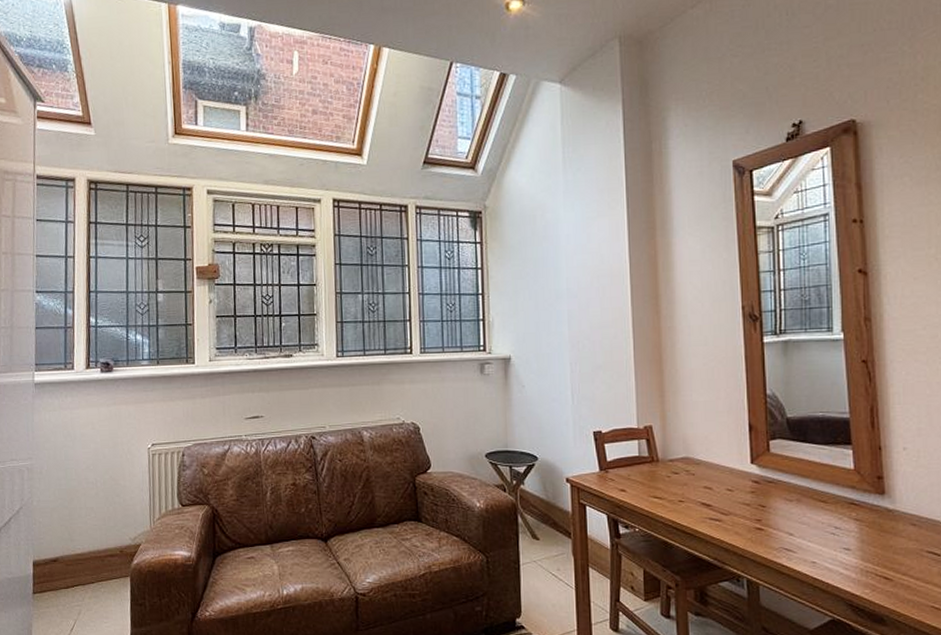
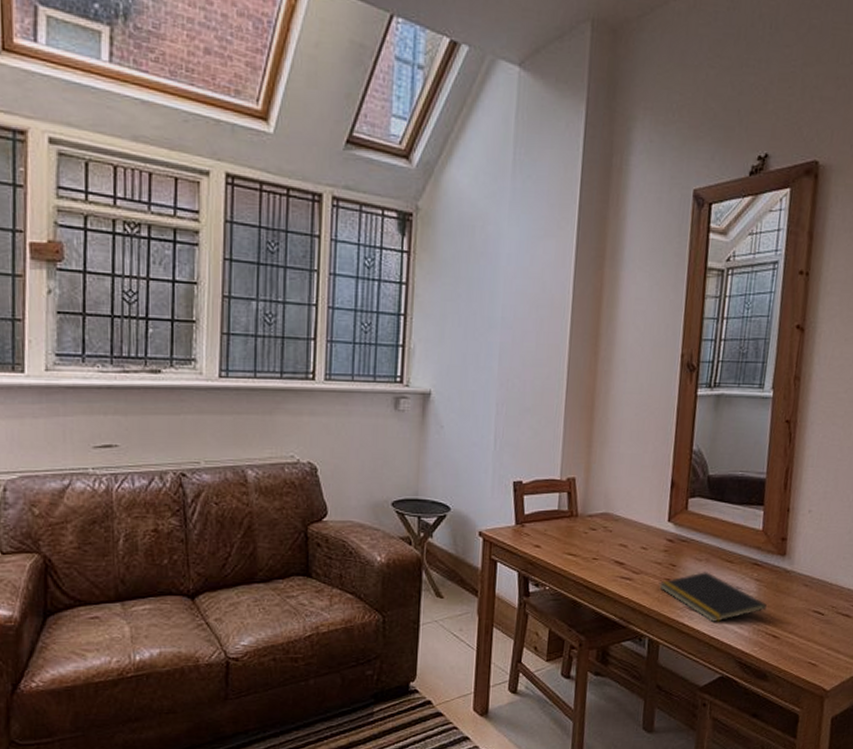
notepad: none [750,512,873,564] -> present [658,572,768,623]

